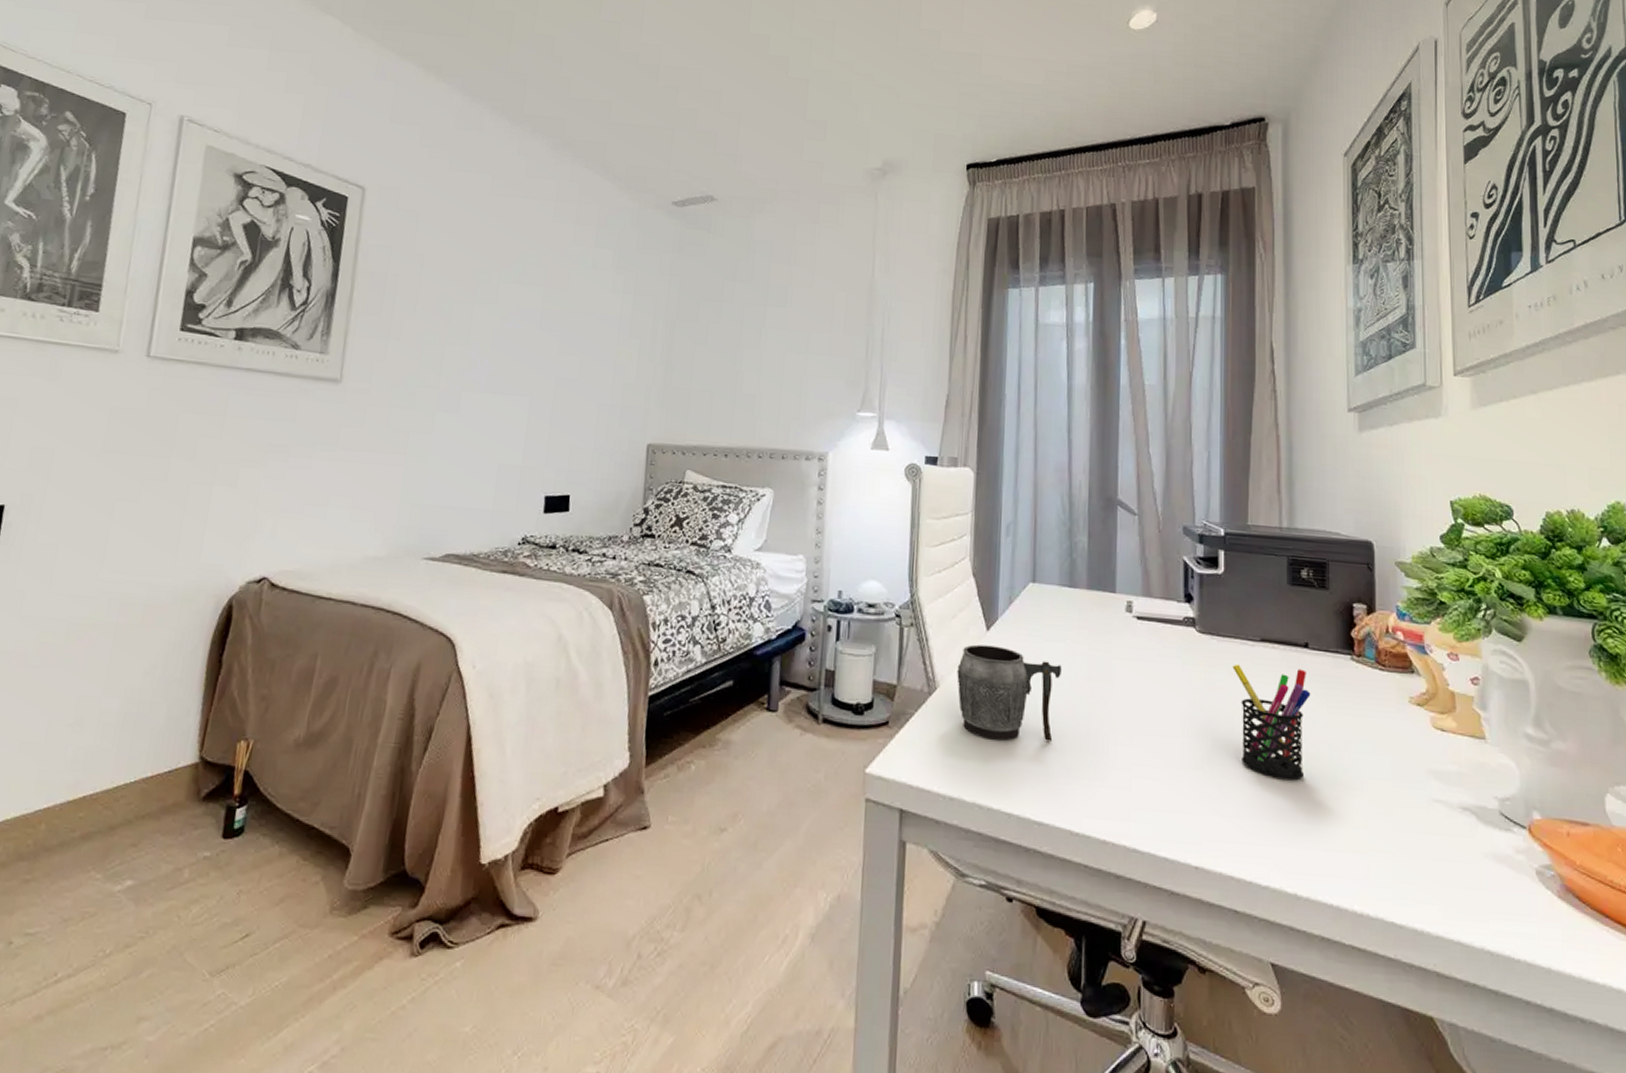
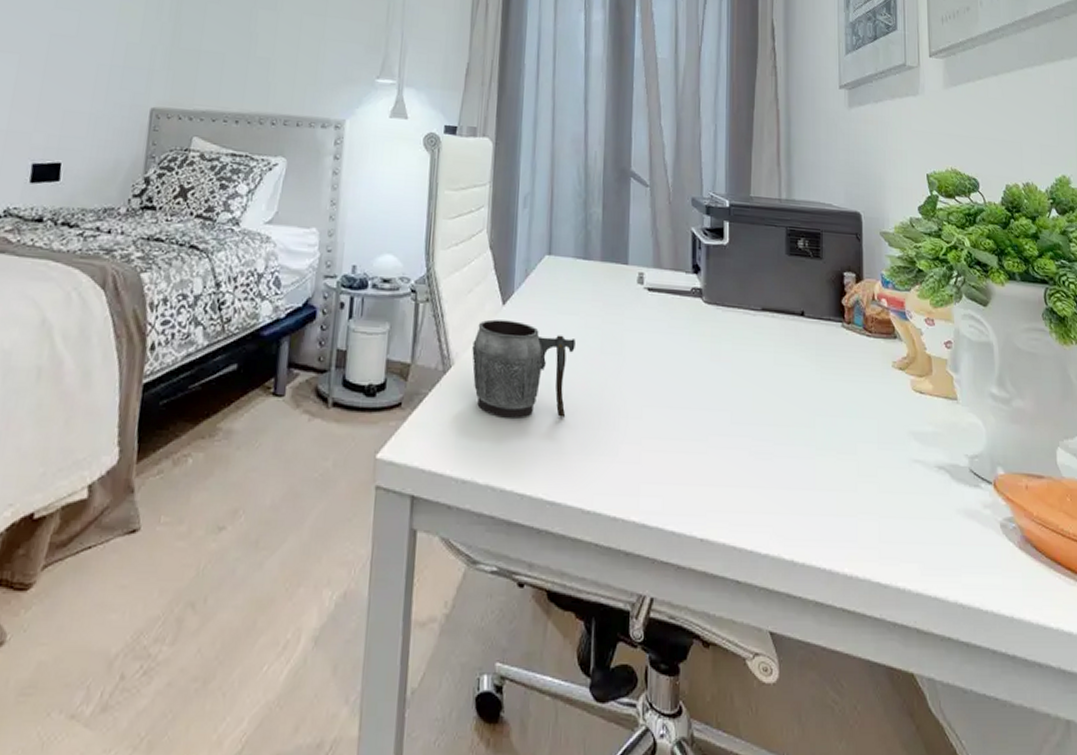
pen holder: present [1232,664,1311,781] -> none [736,333,806,448]

